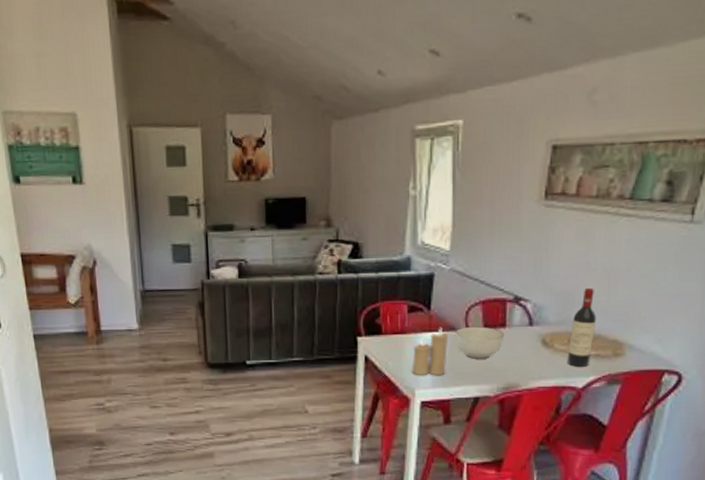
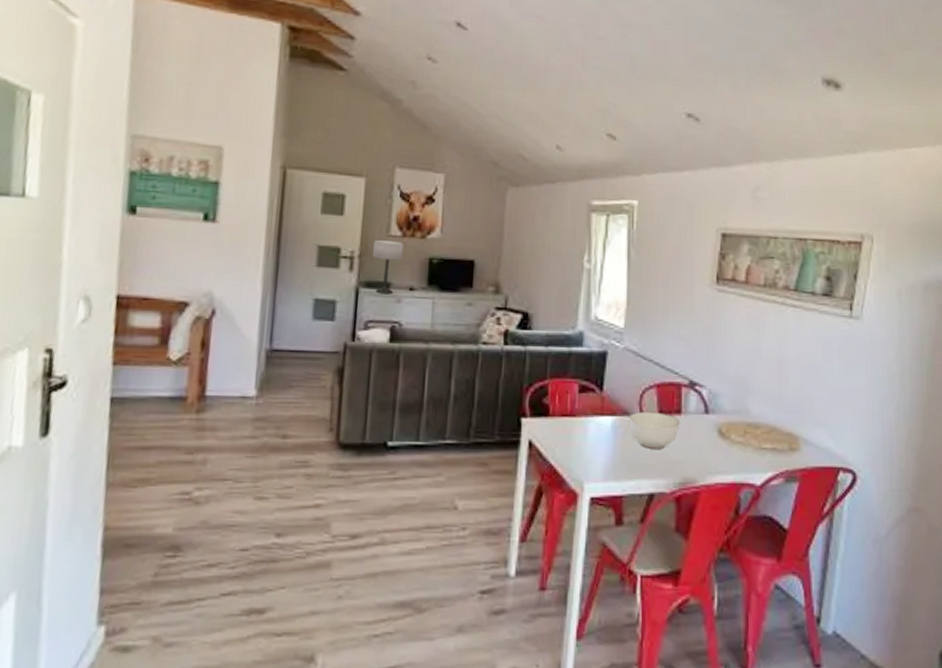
table lamp: none [215,186,242,236] -> present [372,240,404,294]
candle: present [413,327,448,376] -> none [582,411,621,468]
wine bottle: present [567,287,597,367] -> none [744,375,771,461]

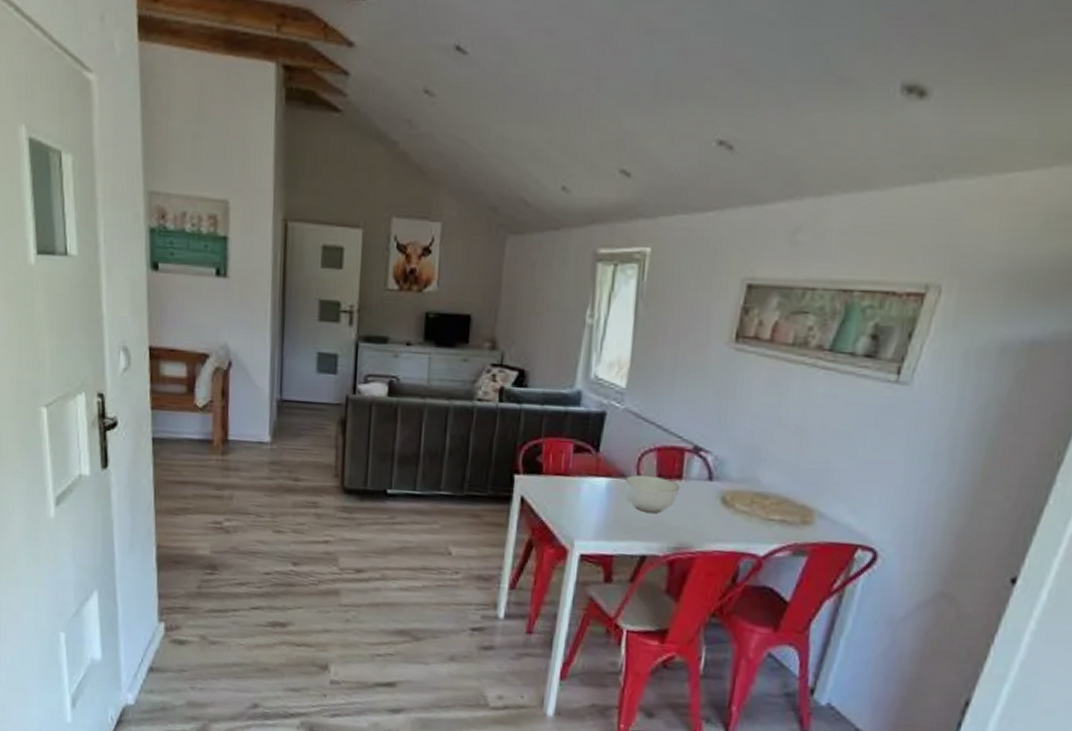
table lamp: present [372,240,404,294] -> none [370,294,401,349]

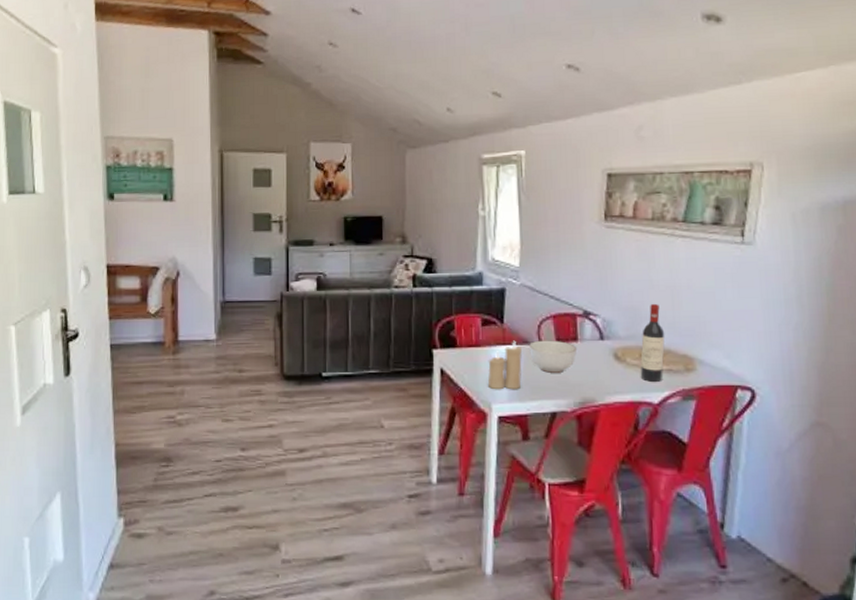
candle: none [573,472,616,528] -> present [488,340,522,390]
wine bottle: none [748,443,785,533] -> present [640,303,665,382]

